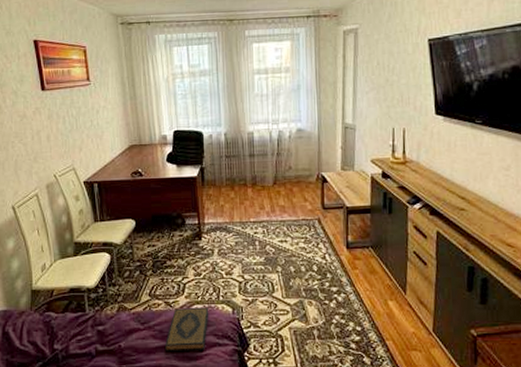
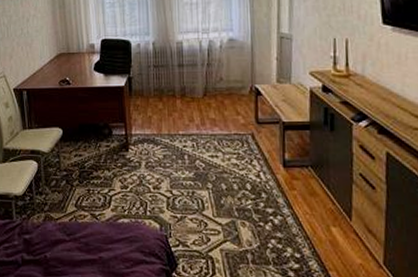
hardback book: present [164,307,209,351] -> none [90,221,136,267]

